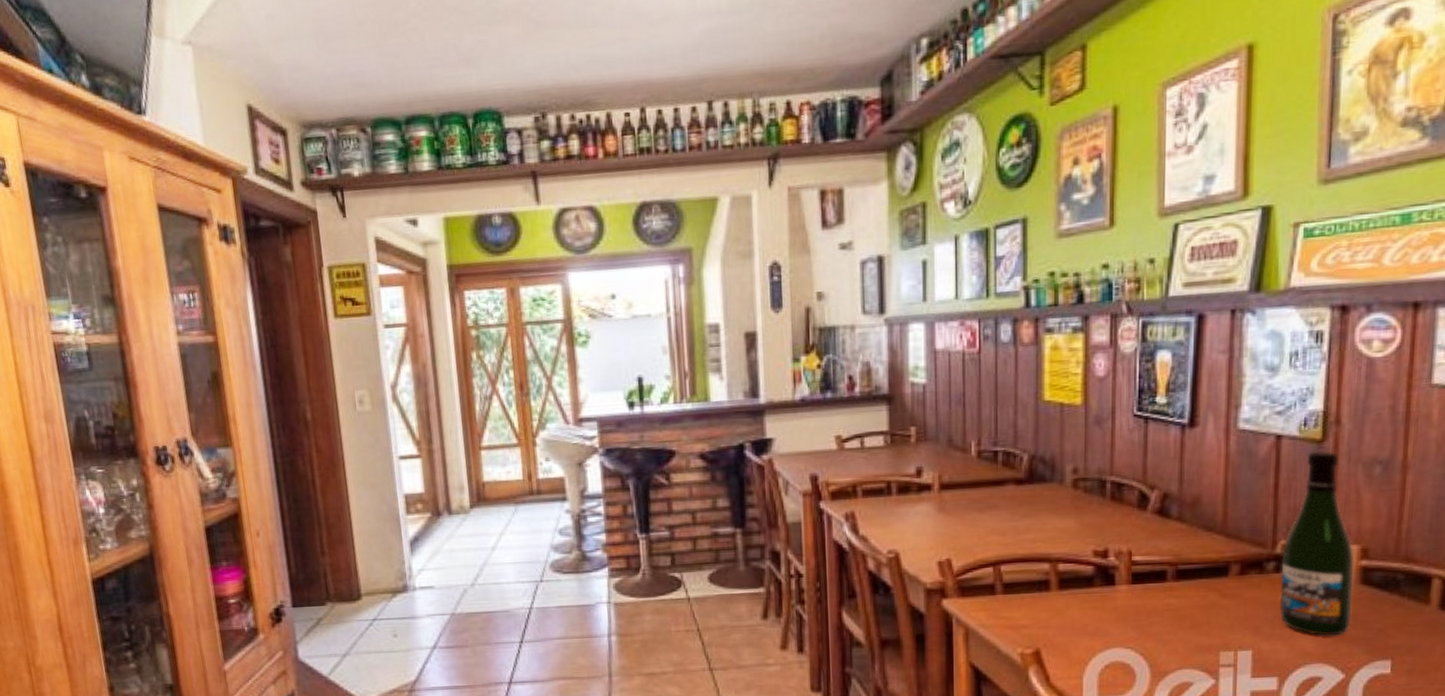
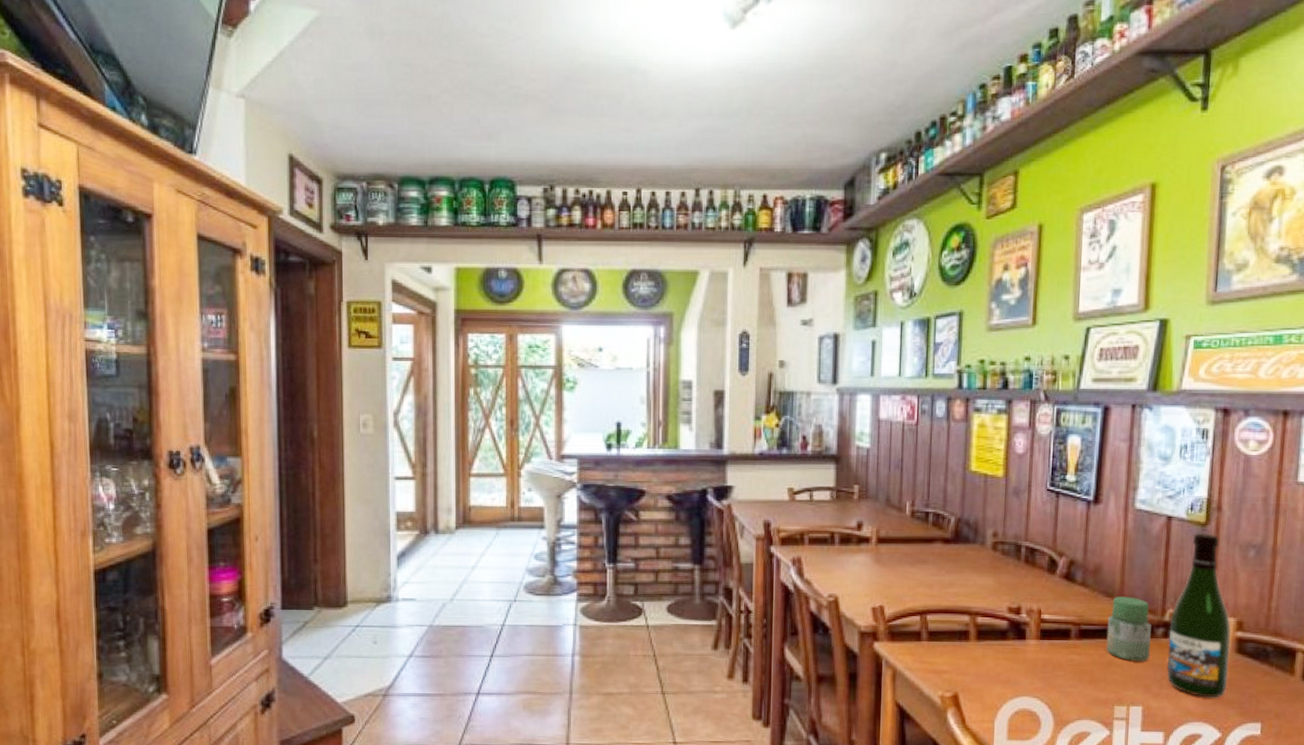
jar: none [1208,528,1260,601] -> present [1106,595,1151,661]

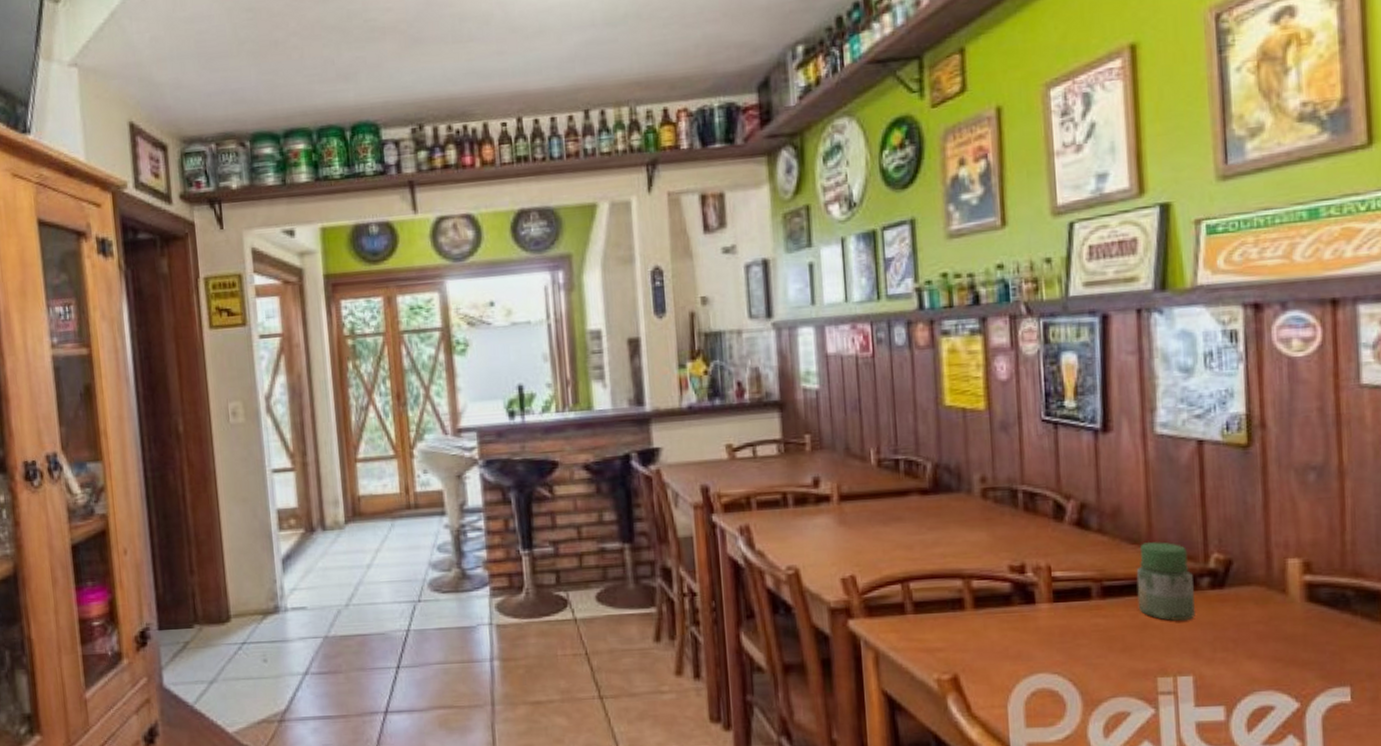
beer bottle: present [1166,532,1231,698] -> none [1216,456,1300,660]

